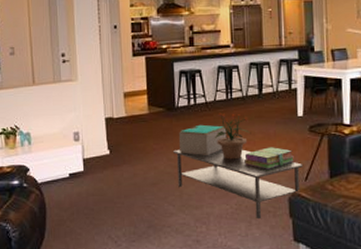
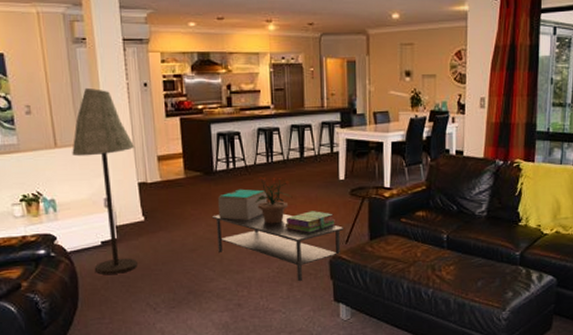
floor lamp: none [48,30,103,206] -> present [72,87,138,274]

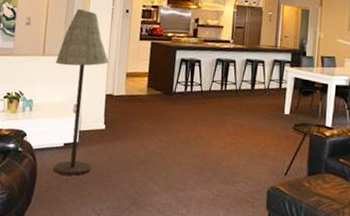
coffee table: present [213,213,344,282] -> none [165,132,285,208]
decorative box: present [217,189,268,220] -> none [171,111,217,141]
potted plant: present [254,176,293,224] -> none [205,101,240,148]
stack of books: present [284,211,335,233] -> none [229,140,277,161]

